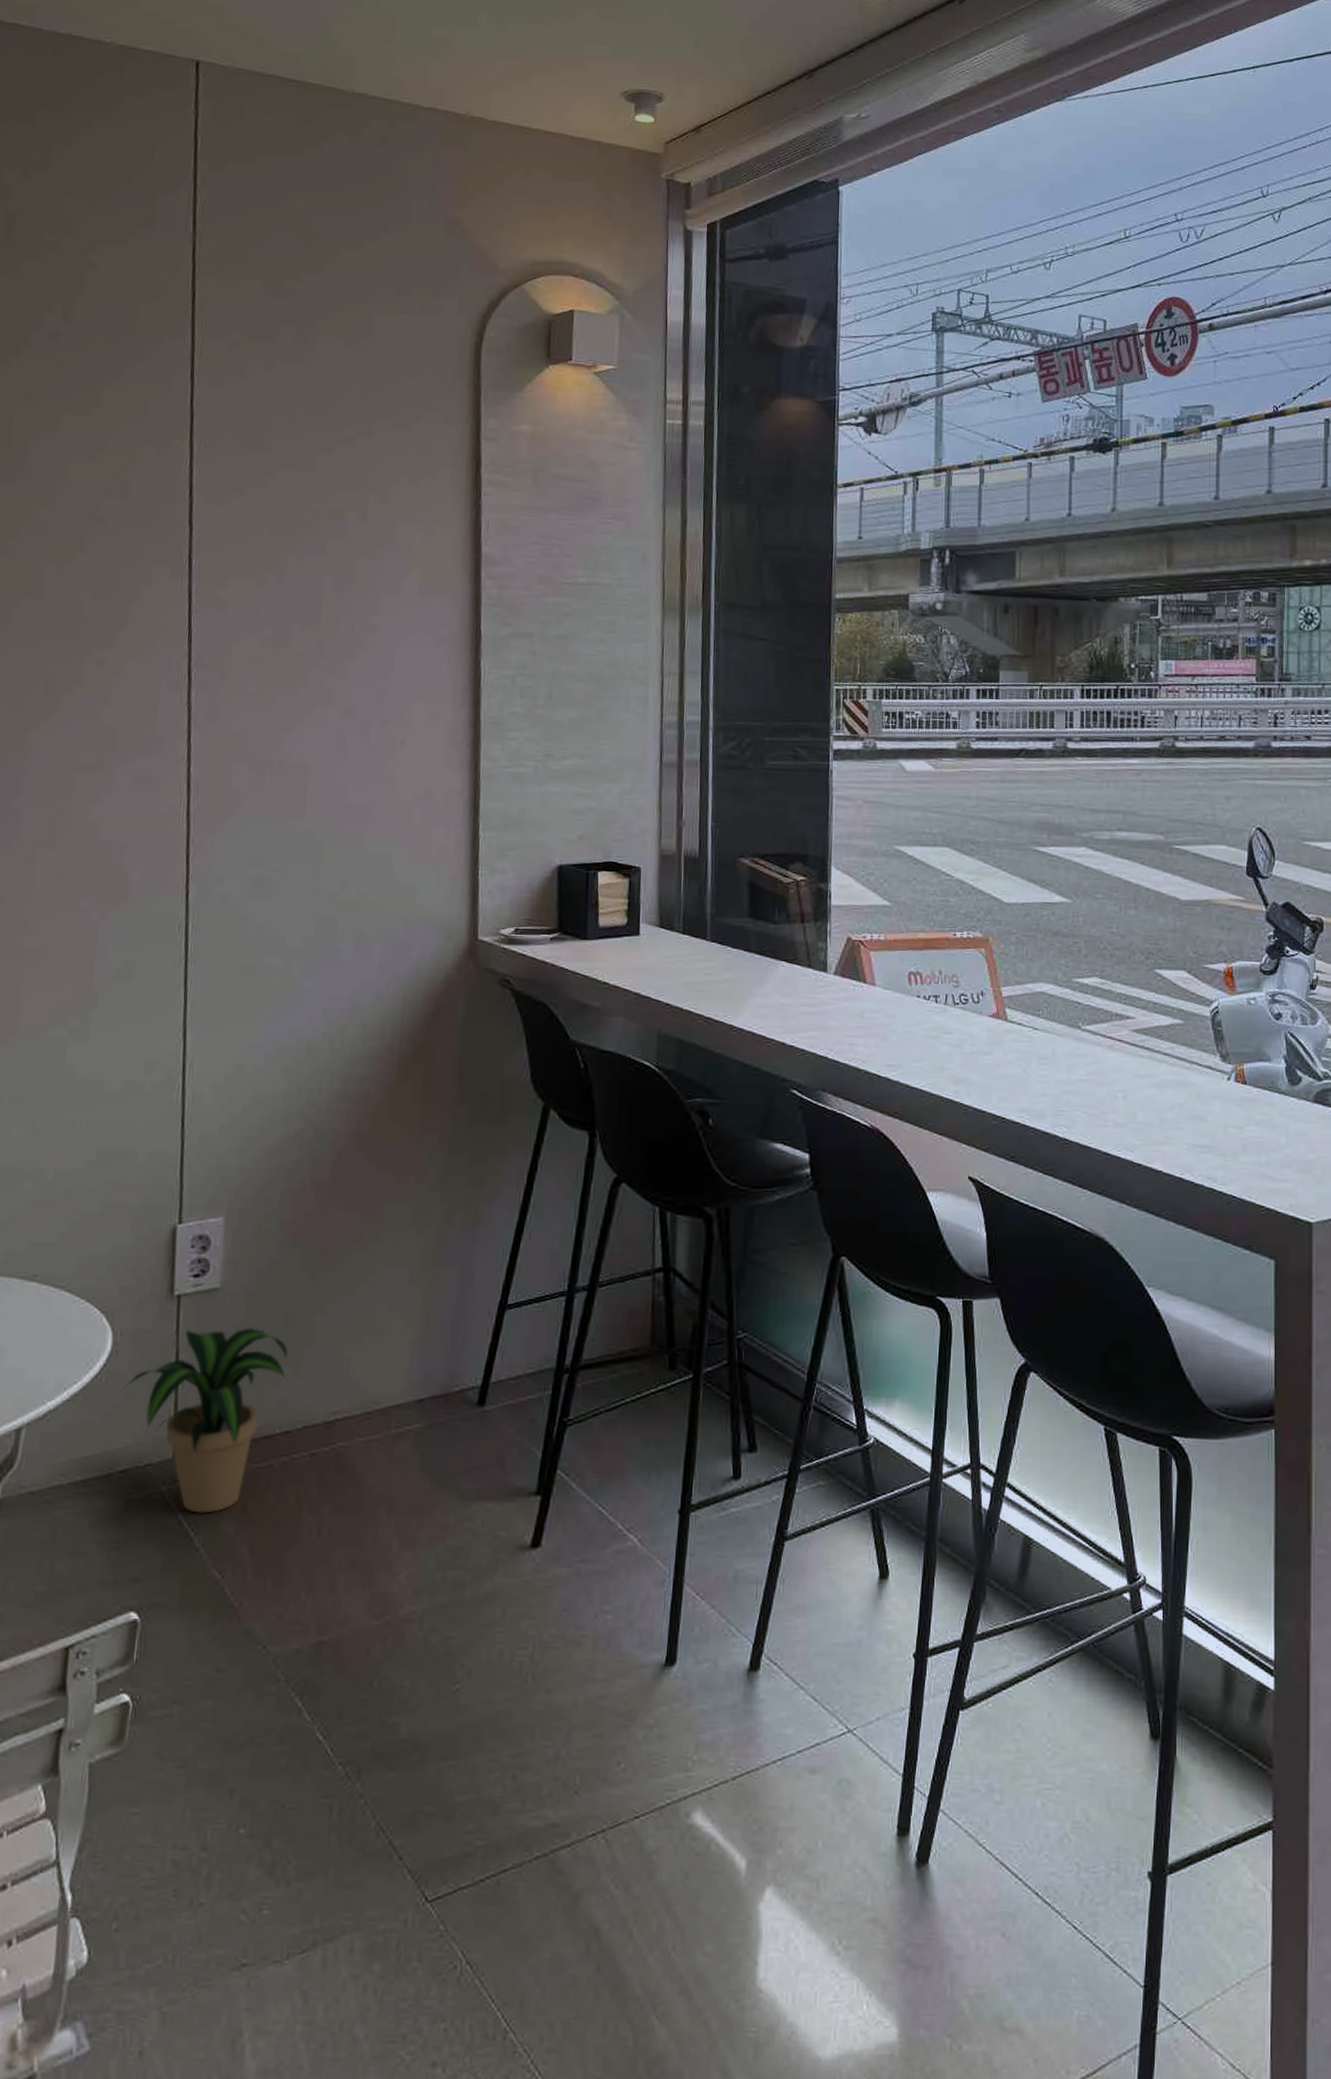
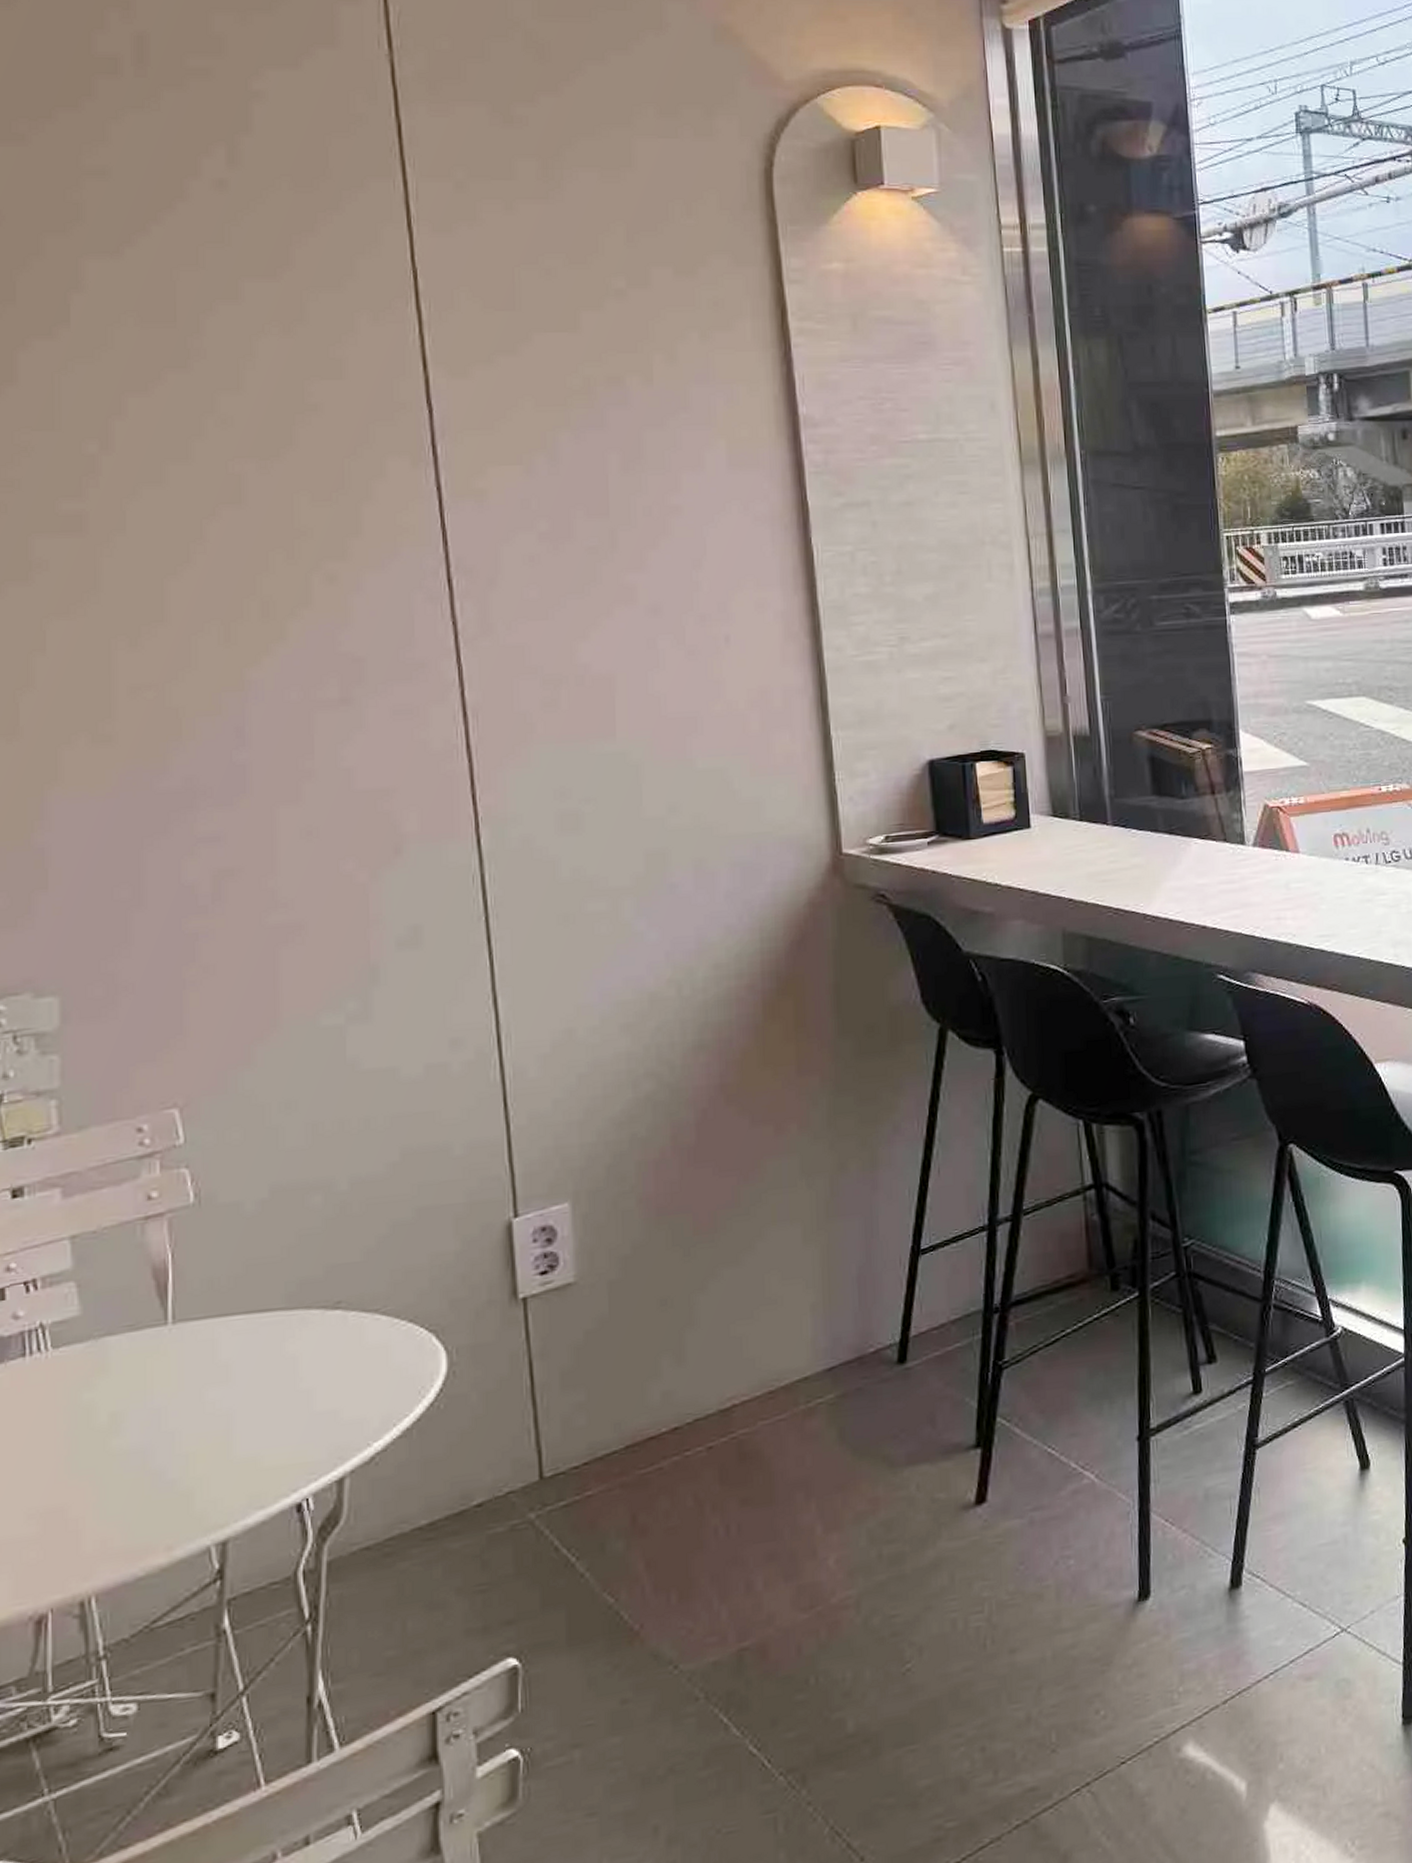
potted plant: present [121,1328,289,1513] -> none [465,1320,671,1536]

